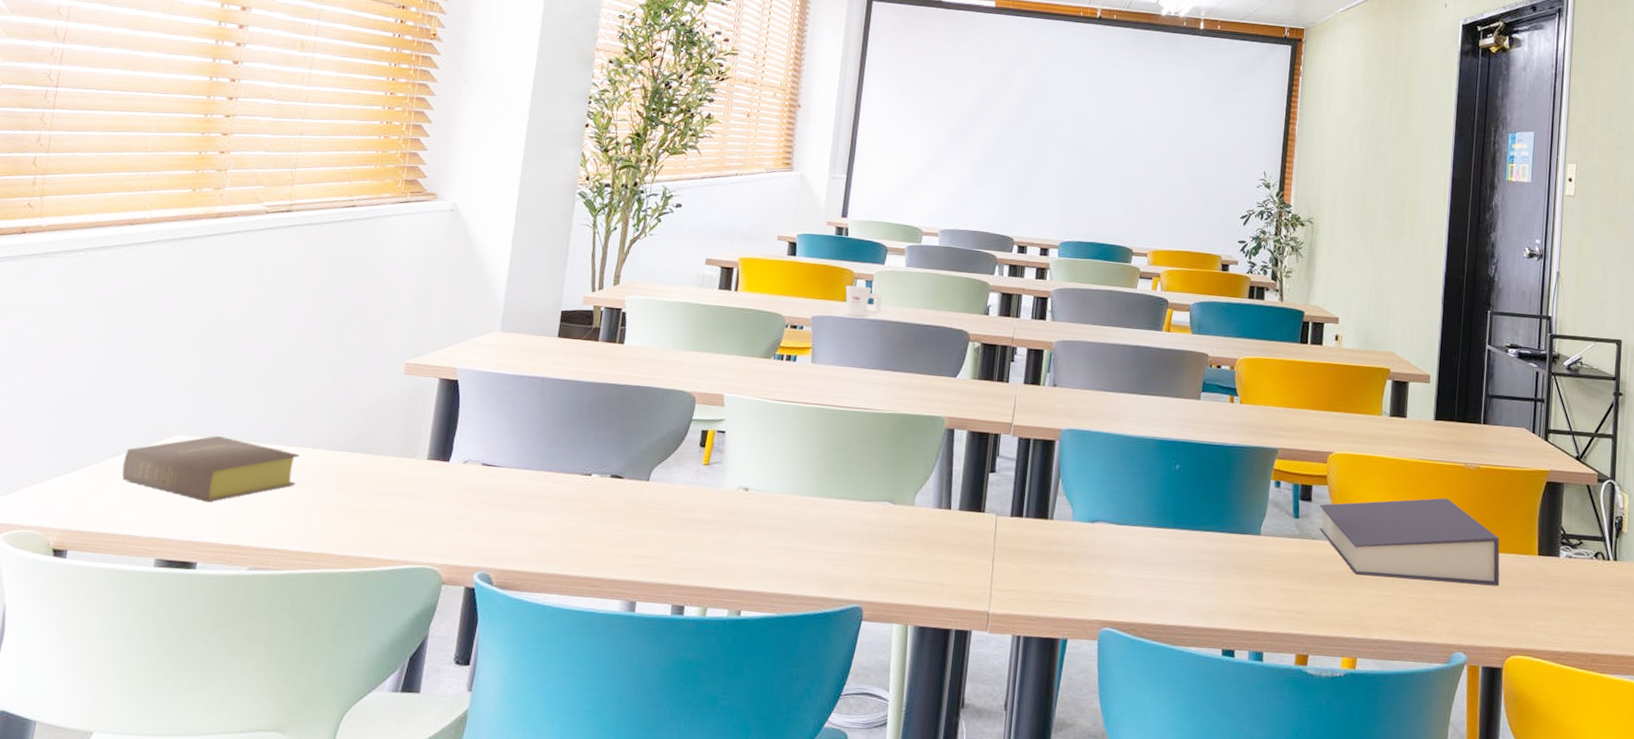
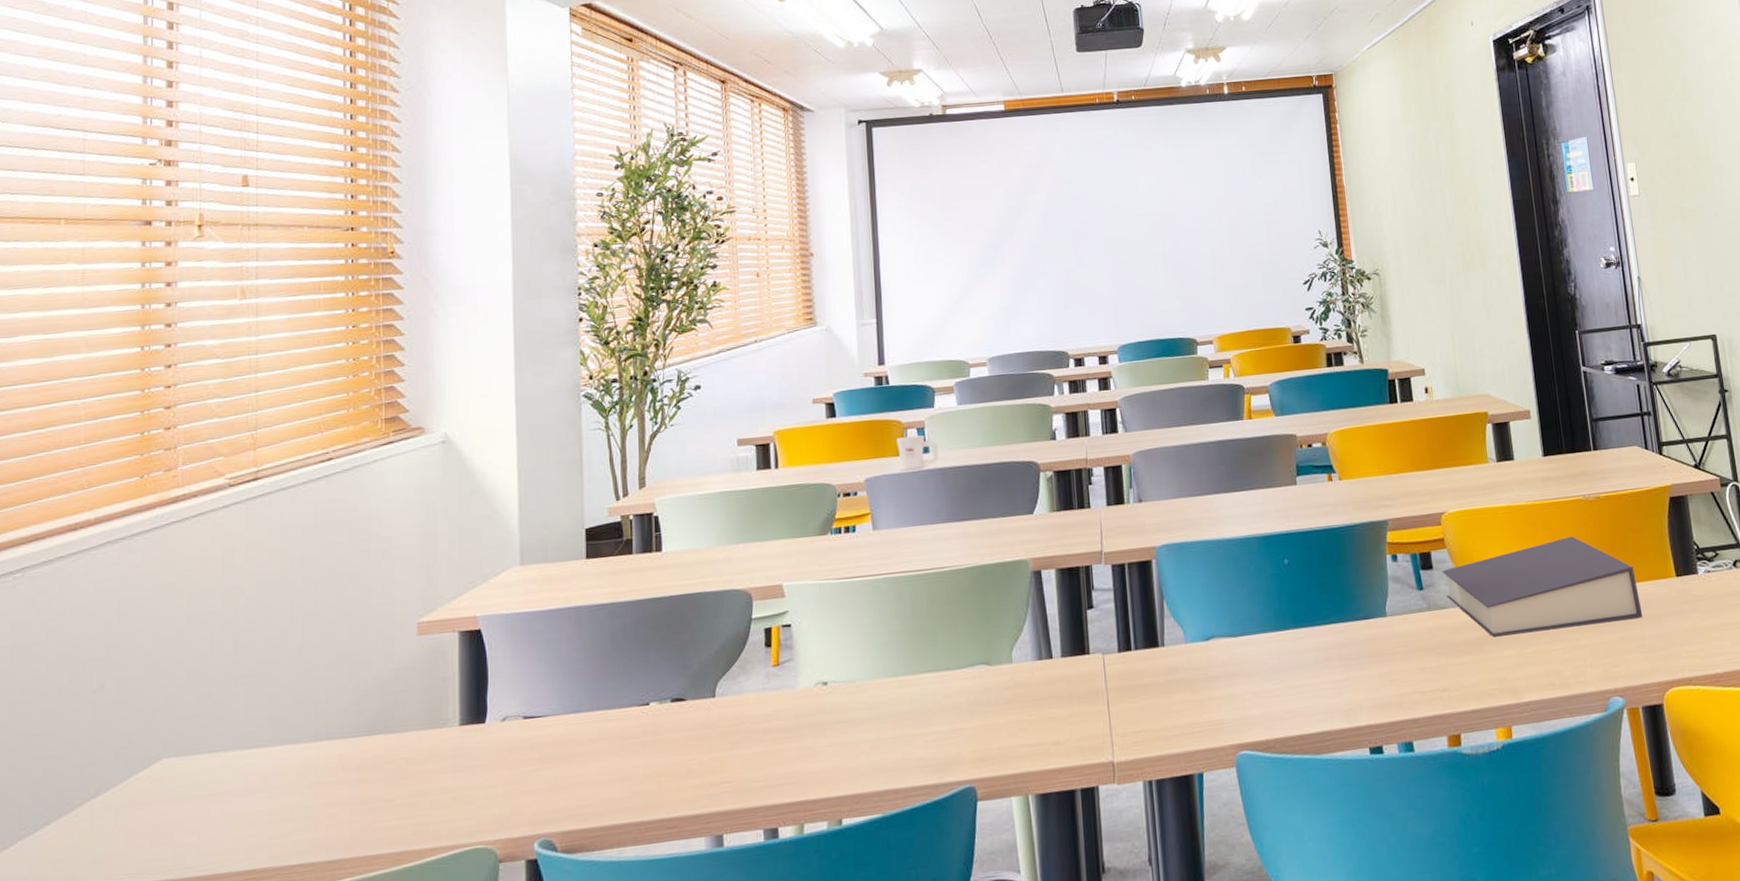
bible: present [121,436,300,502] -> none [104,749,312,828]

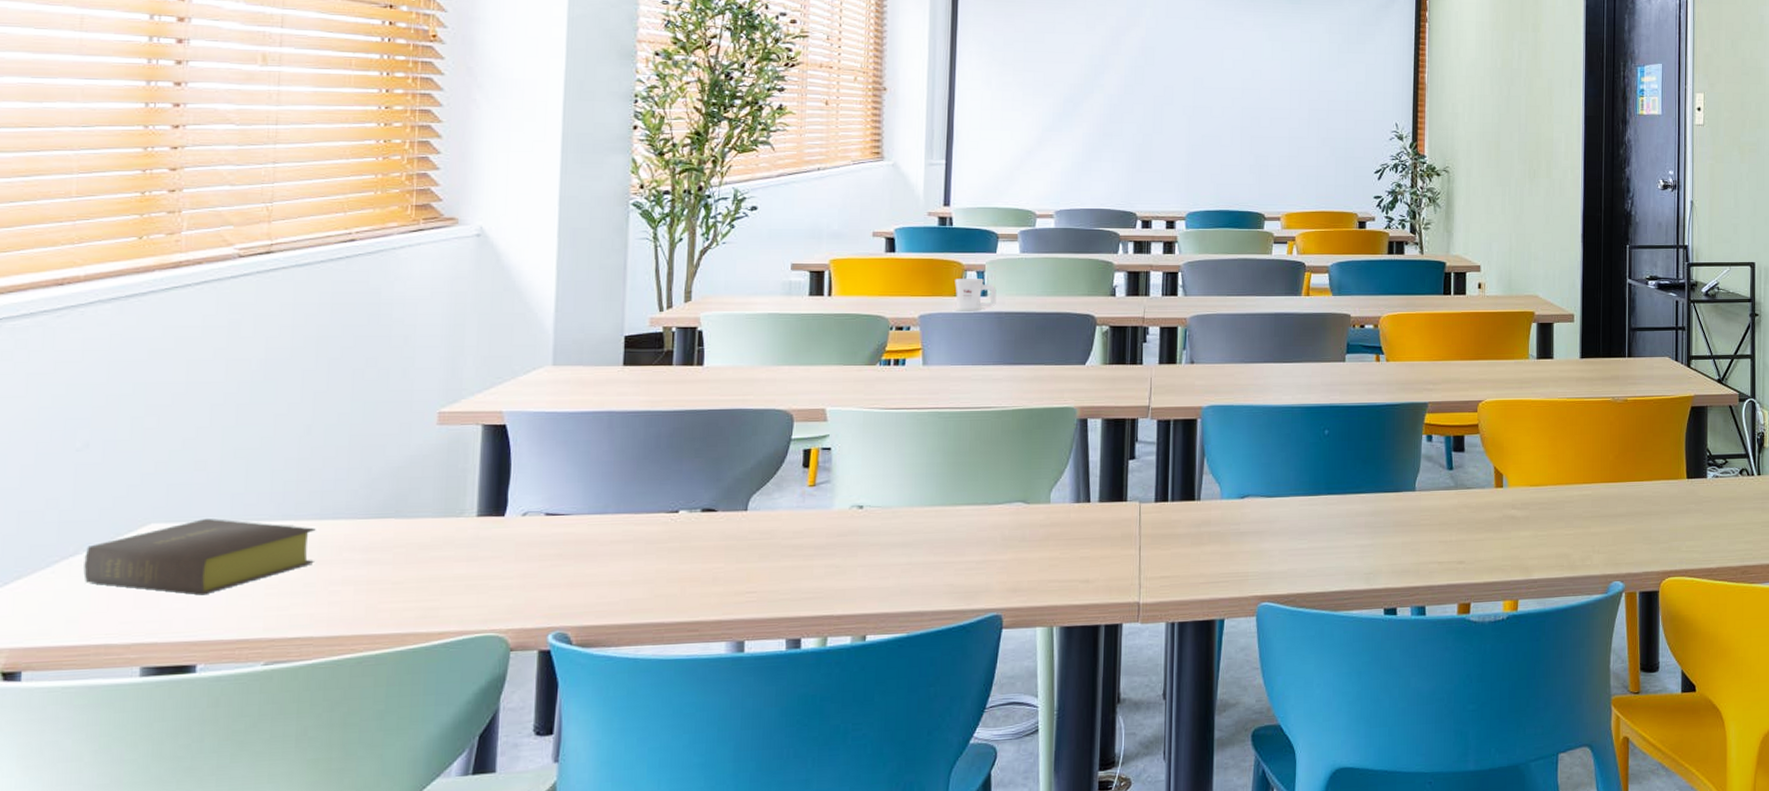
bible: none [104,749,312,828] -> present [83,519,316,595]
book: present [1441,536,1643,636] -> none [1472,433,1652,517]

